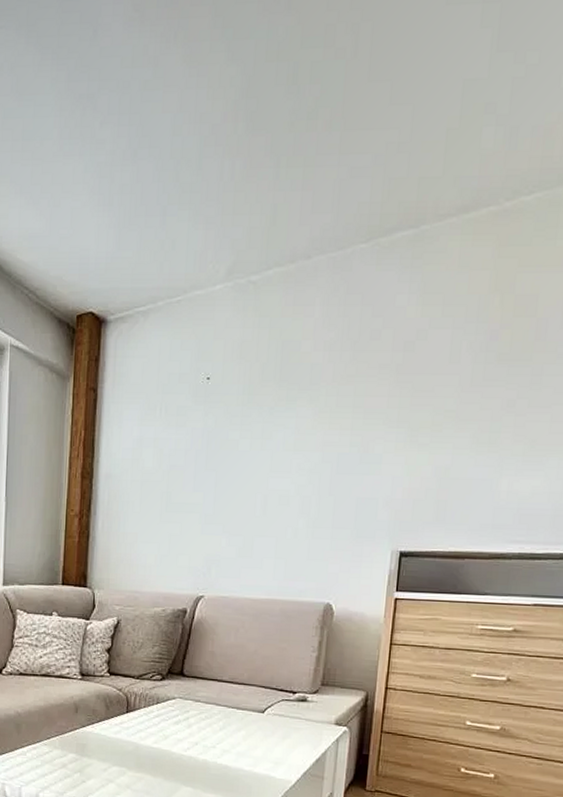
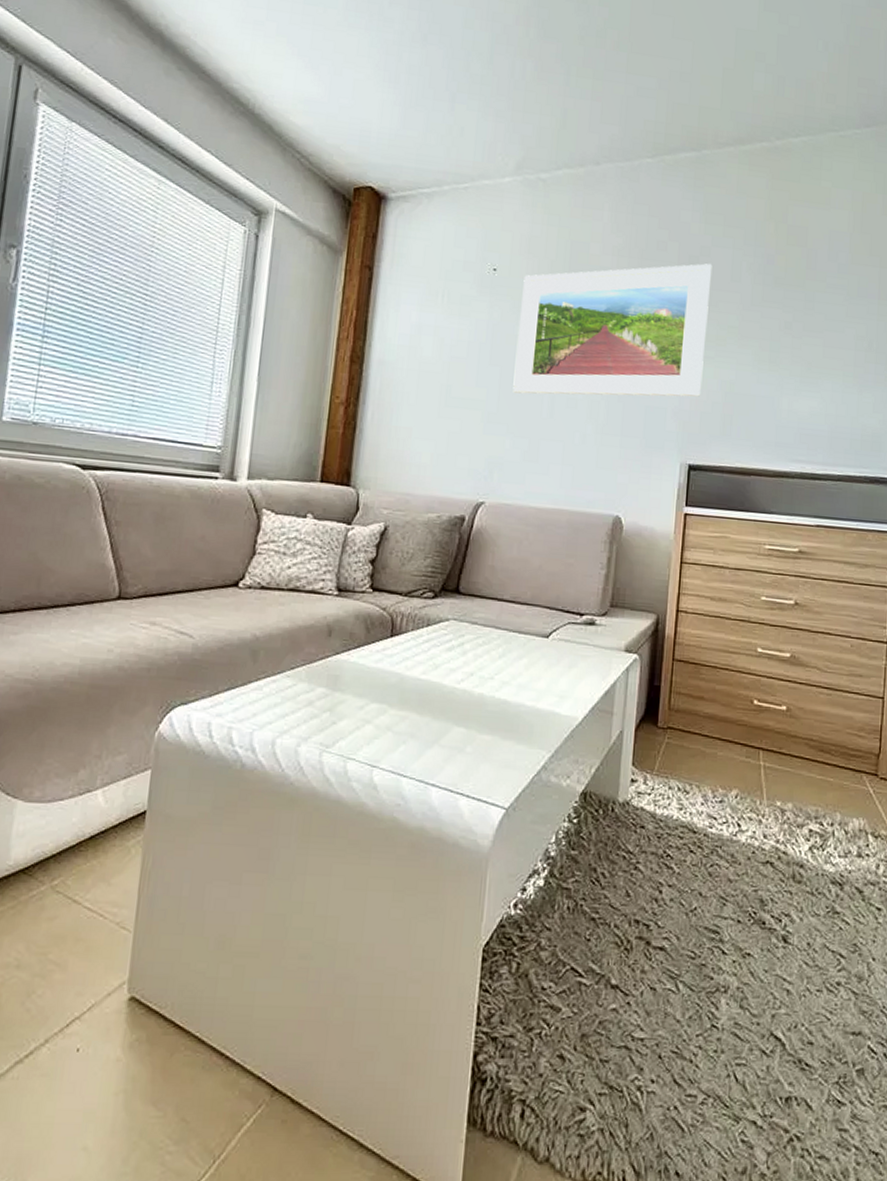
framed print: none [227,348,429,495] -> present [513,263,712,397]

